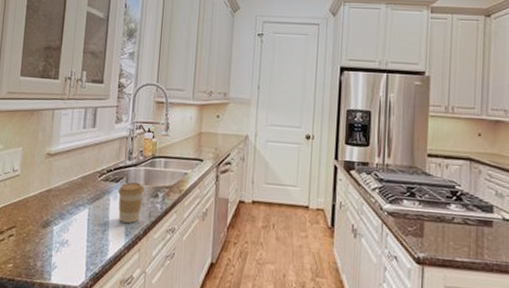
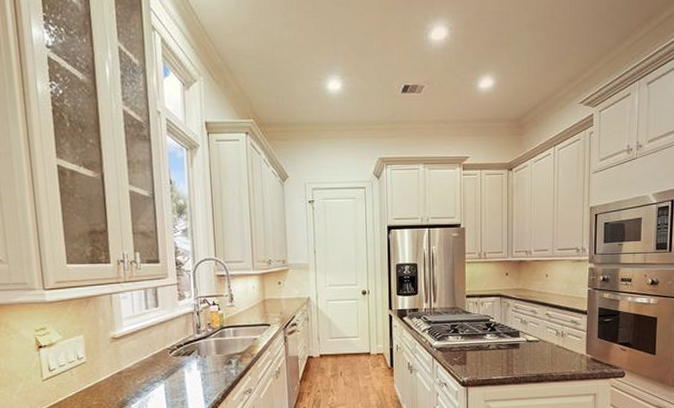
coffee cup: present [117,181,145,223] -> none [191,353,218,391]

